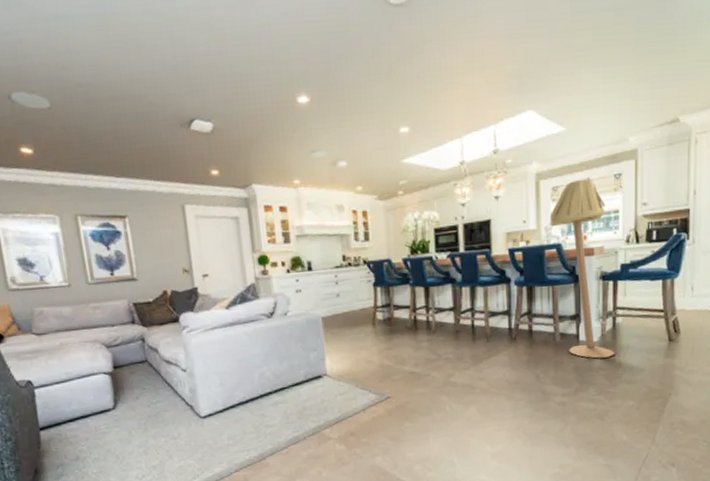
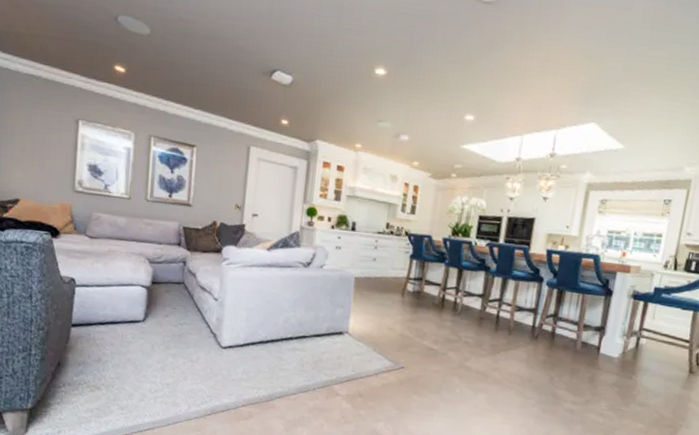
floor lamp: present [549,177,615,359] -> none [587,197,650,376]

